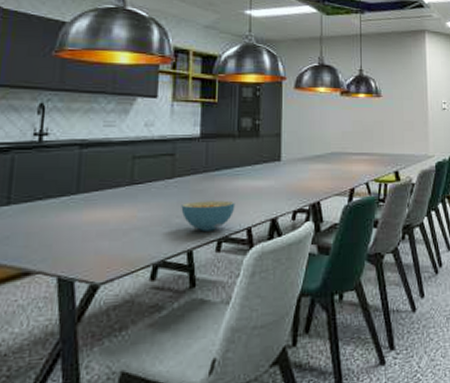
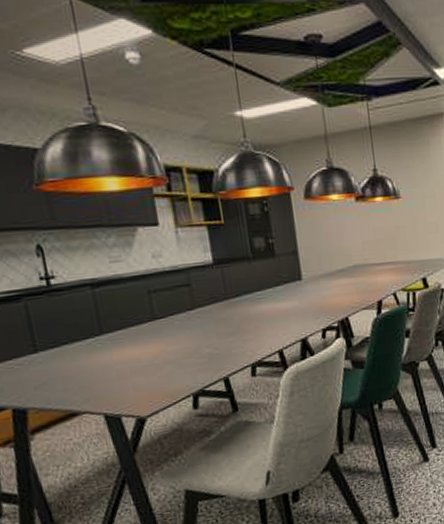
cereal bowl: present [181,200,235,232] -> none [208,326,263,359]

